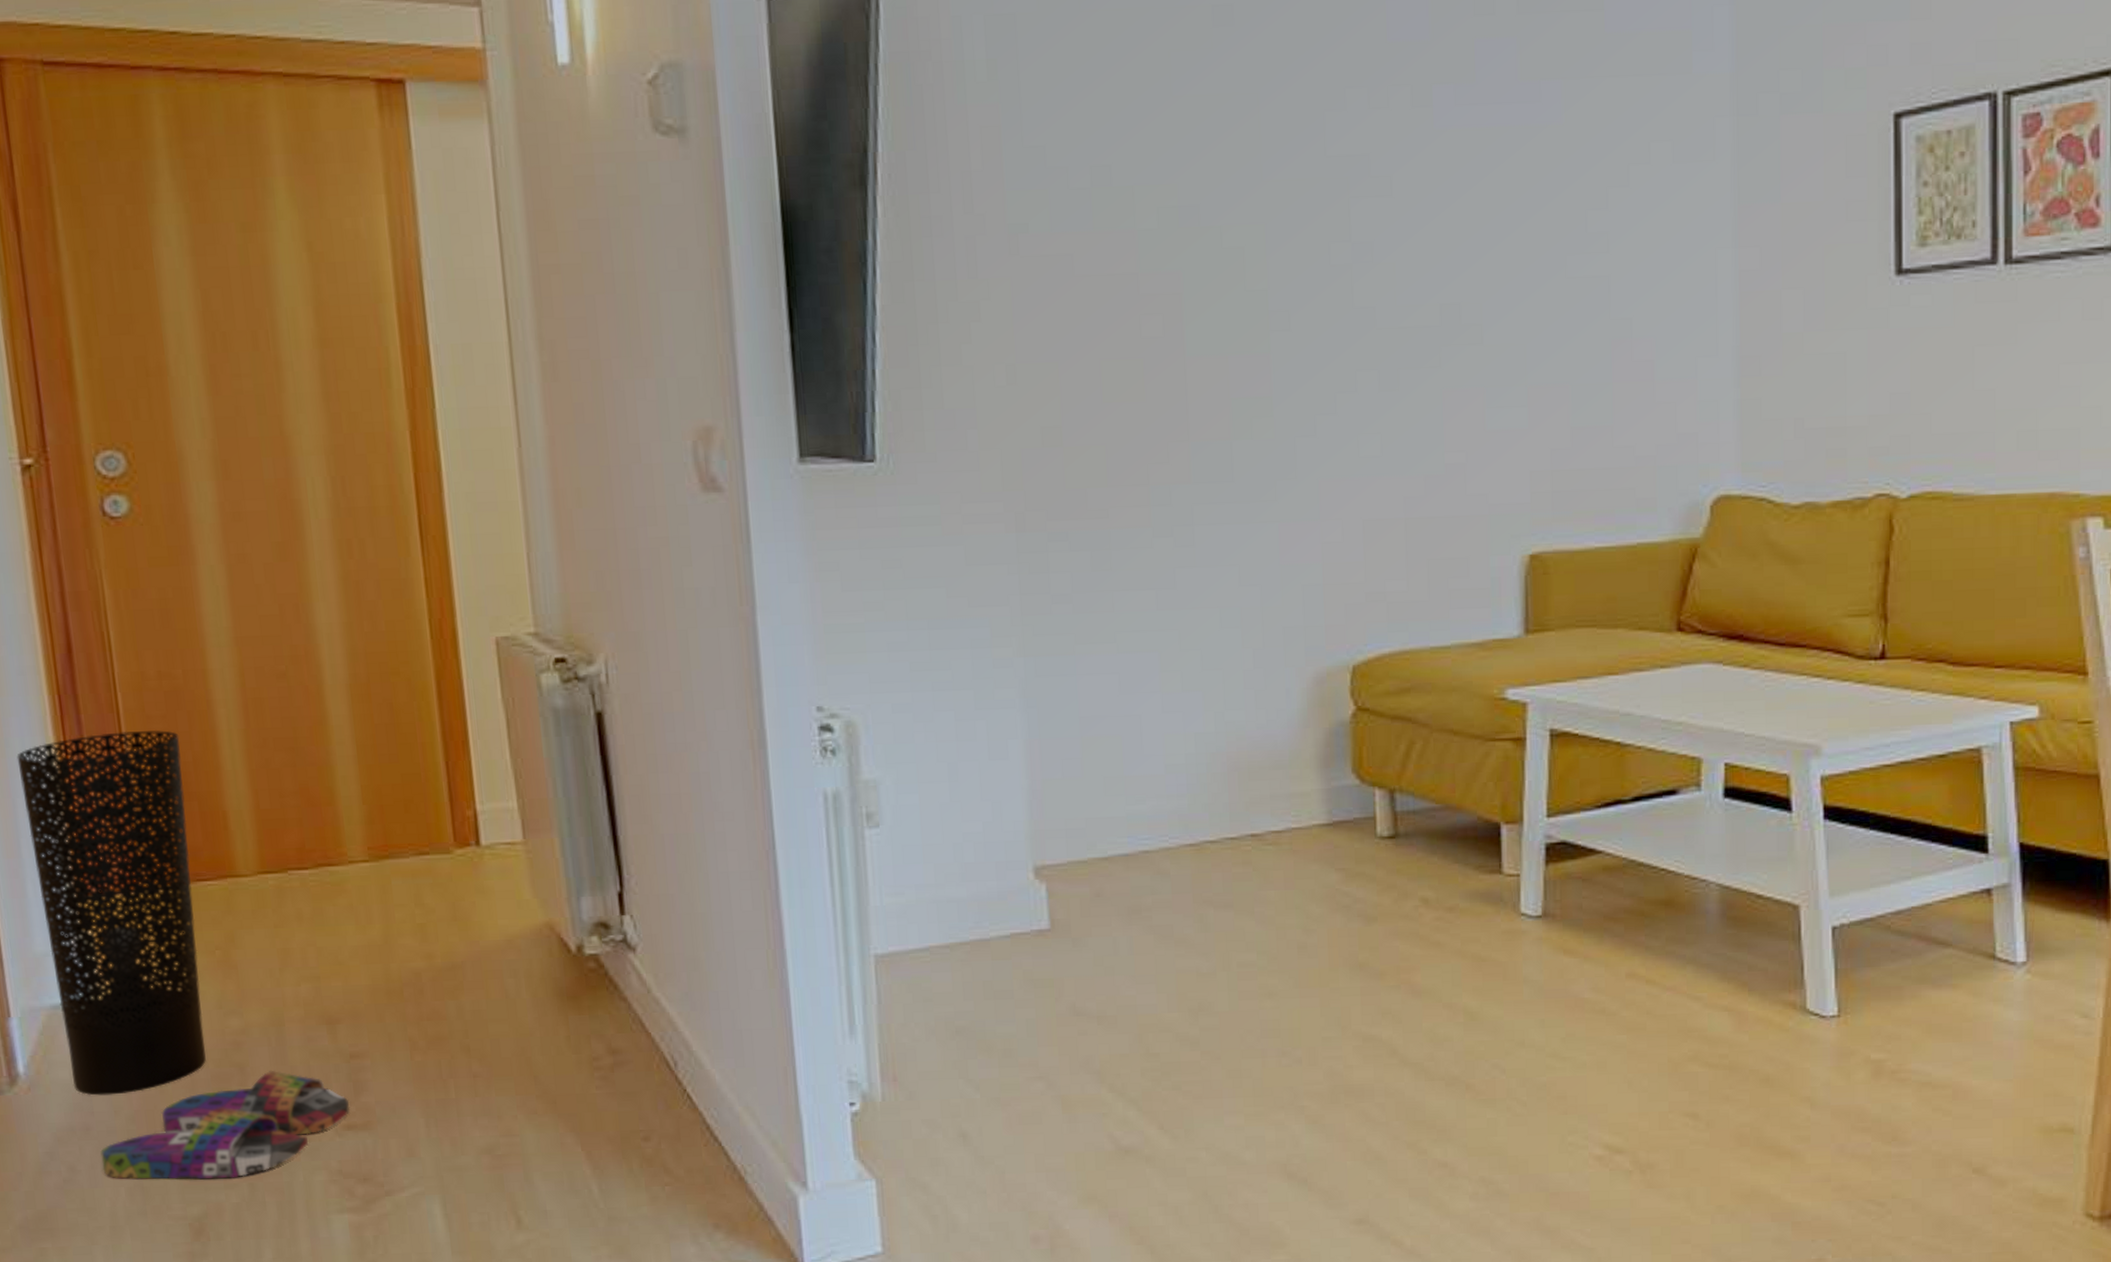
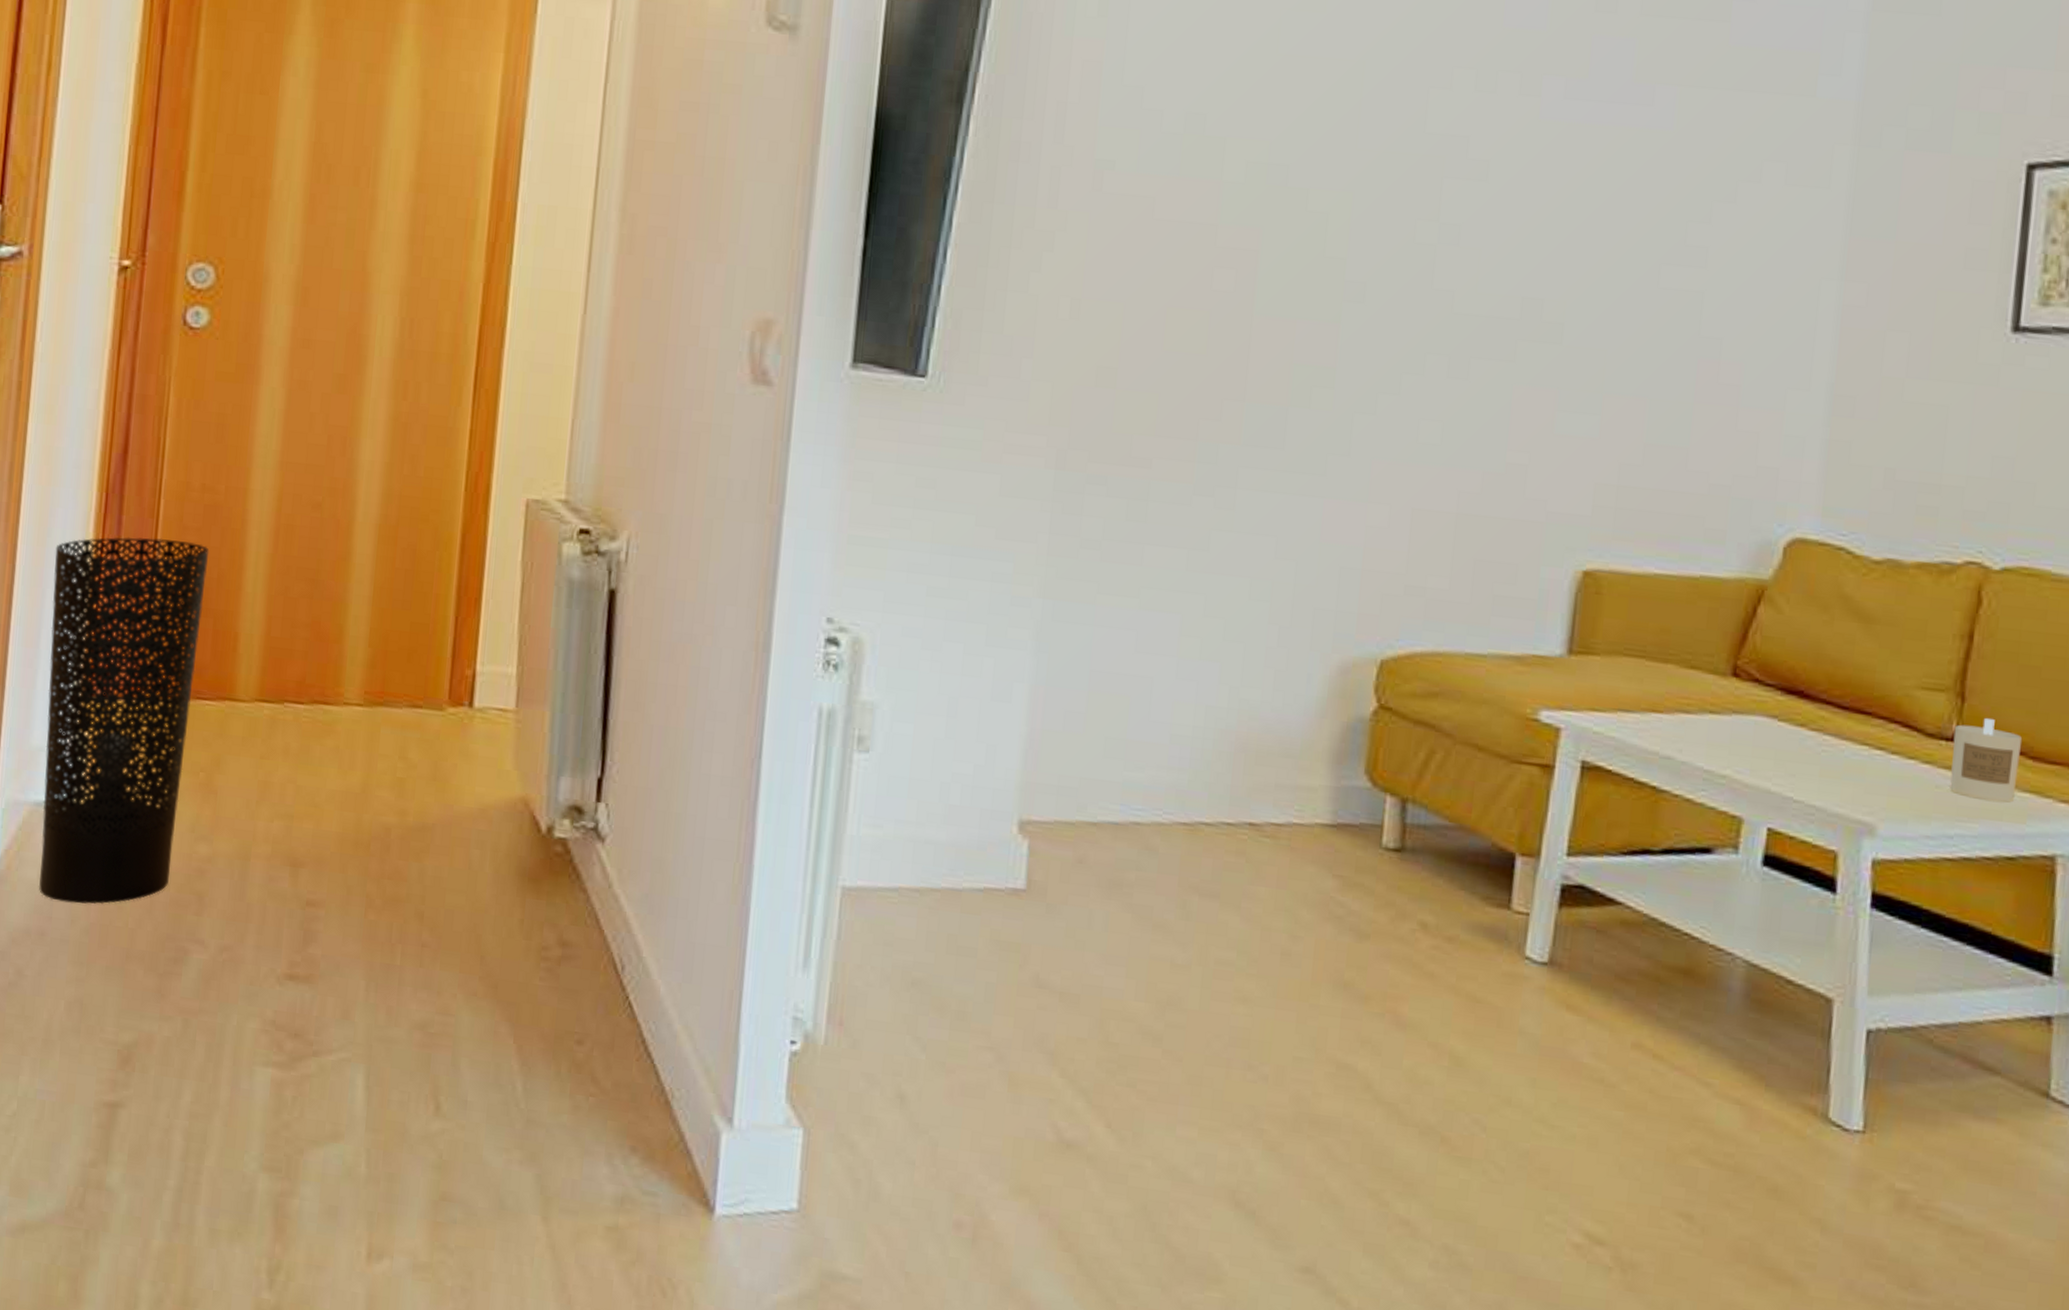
slippers: present [100,1070,350,1180] -> none [48,904,296,1010]
candle: none [1881,634,1942,709] -> present [1950,718,2023,804]

